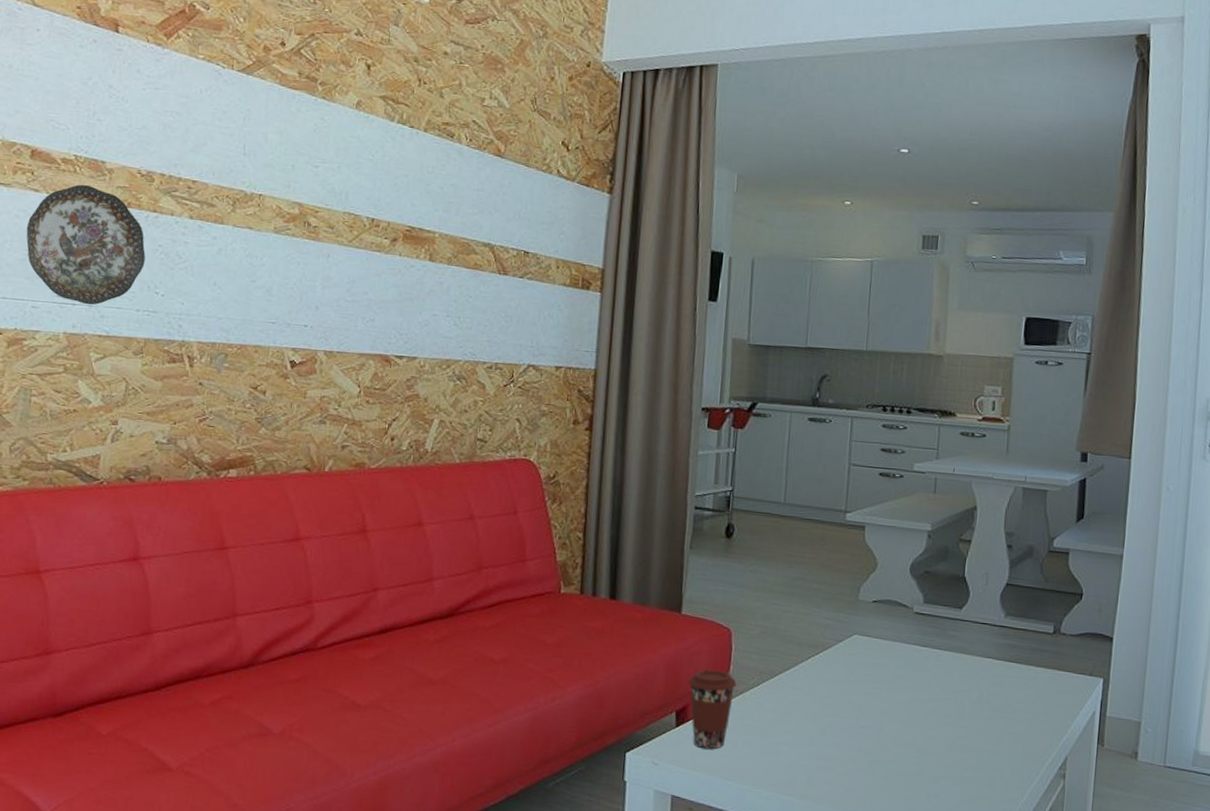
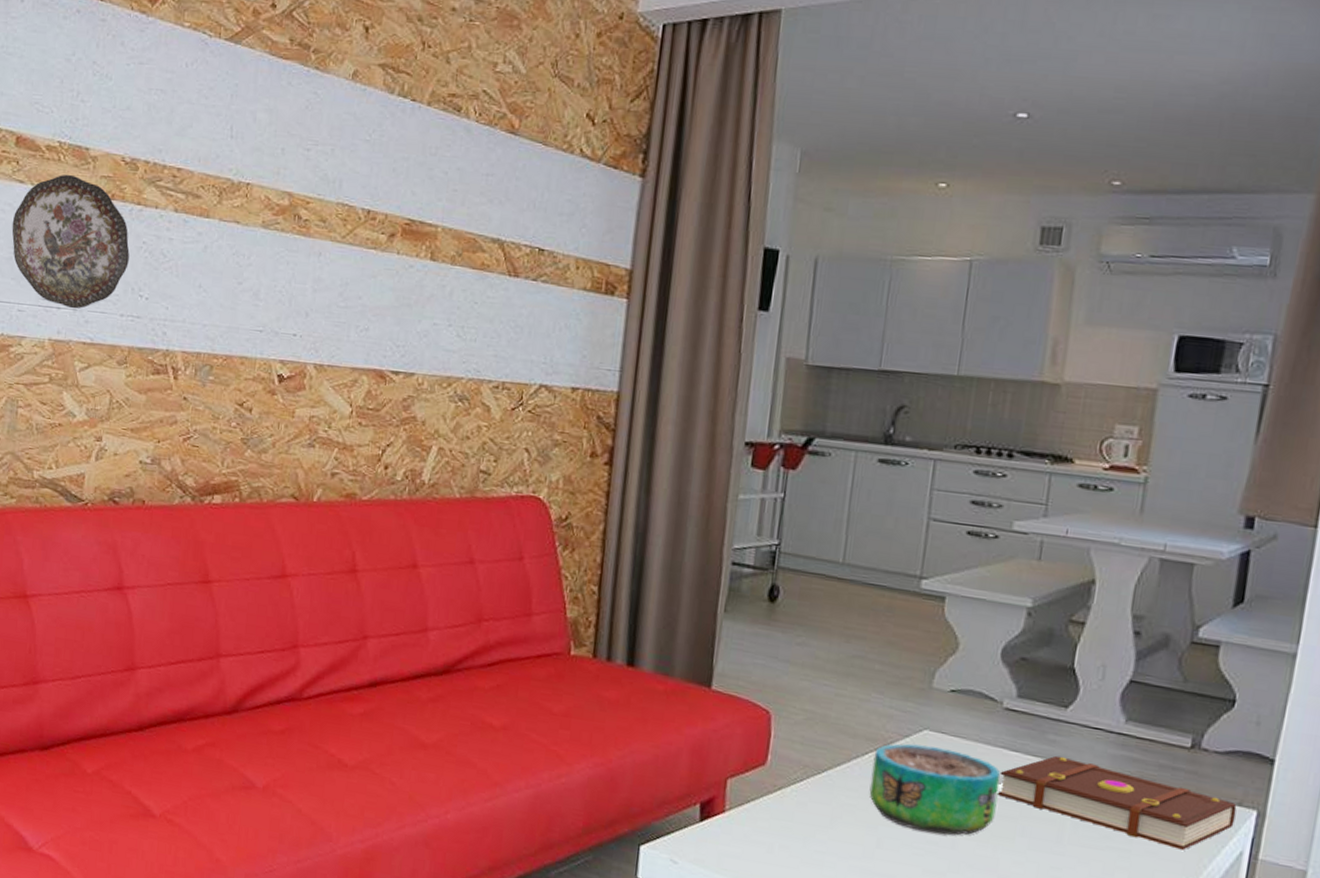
coffee cup: present [688,669,737,749] -> none [716,757,775,852]
decorative bowl: none [813,647,915,719] -> present [869,743,1001,835]
book: none [913,647,1089,715] -> present [998,755,1237,851]

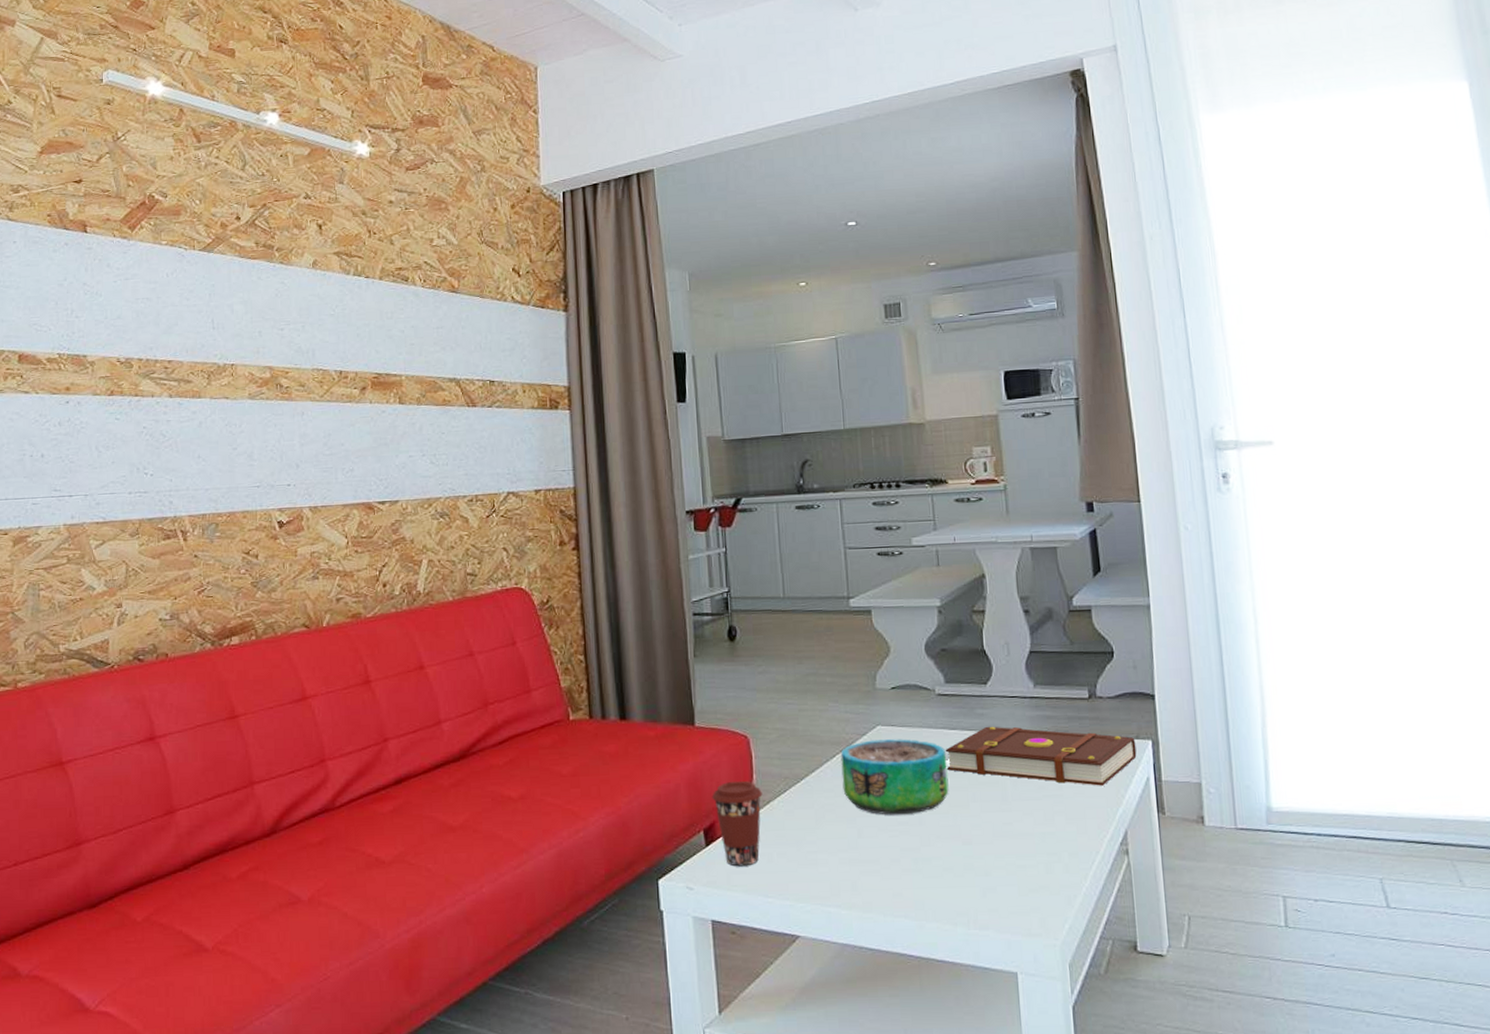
decorative plate: present [12,174,130,309] -> none [21,379,132,495]
coffee cup: none [716,757,775,852] -> present [712,780,763,867]

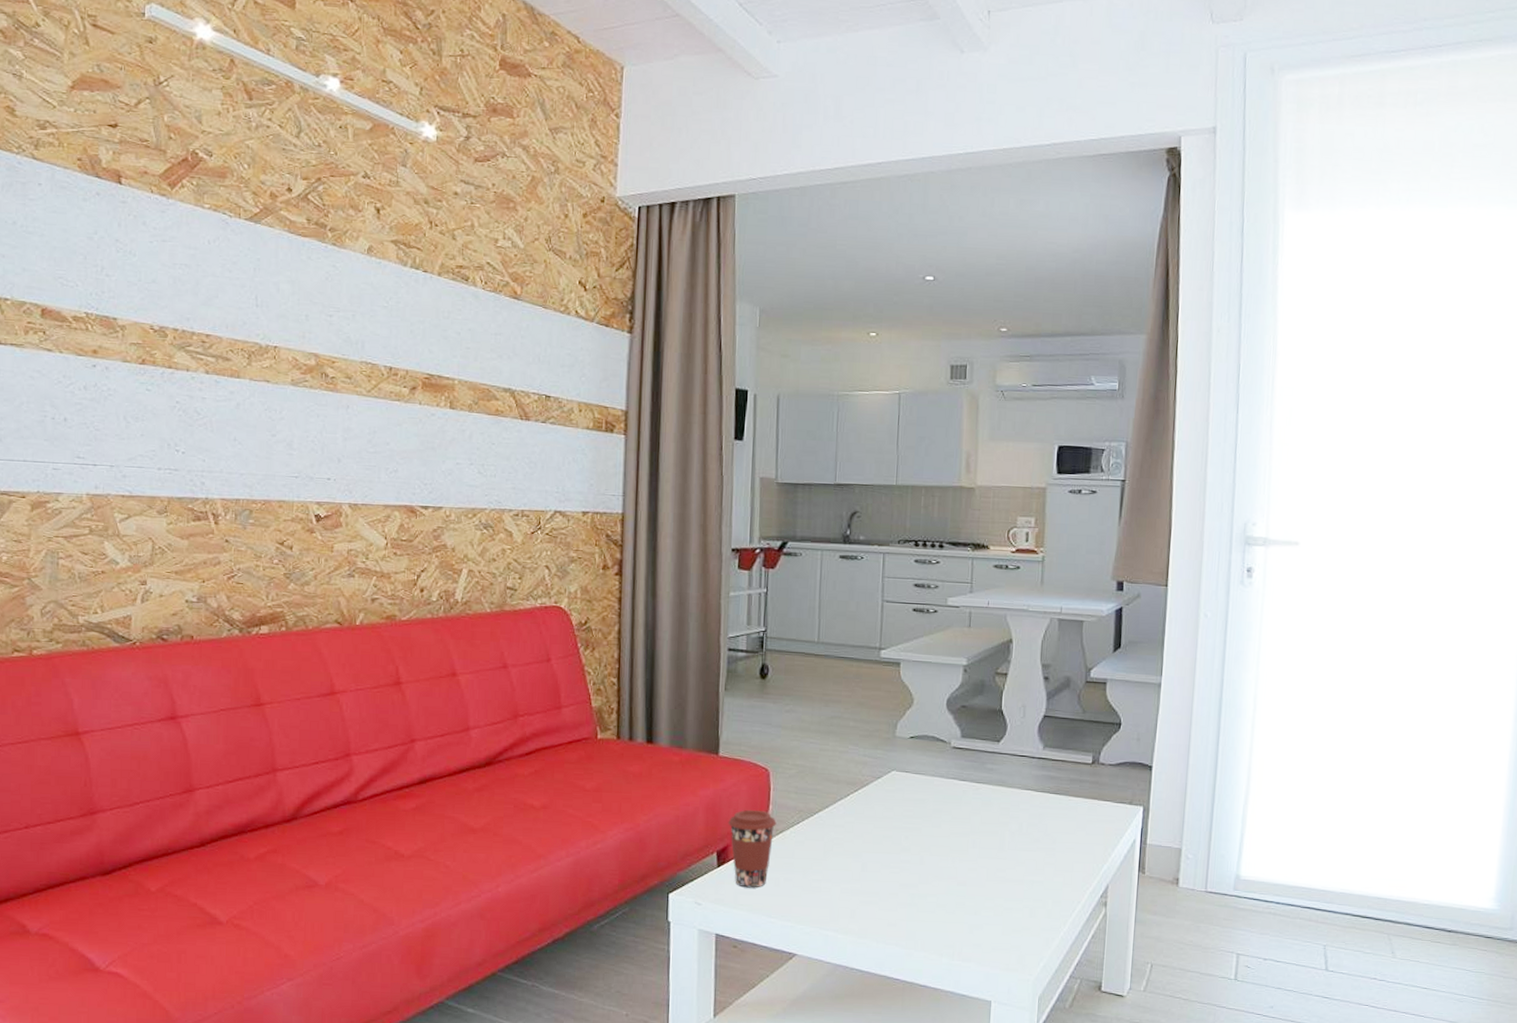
decorative bowl: present [840,739,949,815] -> none [853,783,954,854]
book: present [945,726,1137,786] -> none [952,780,1129,844]

